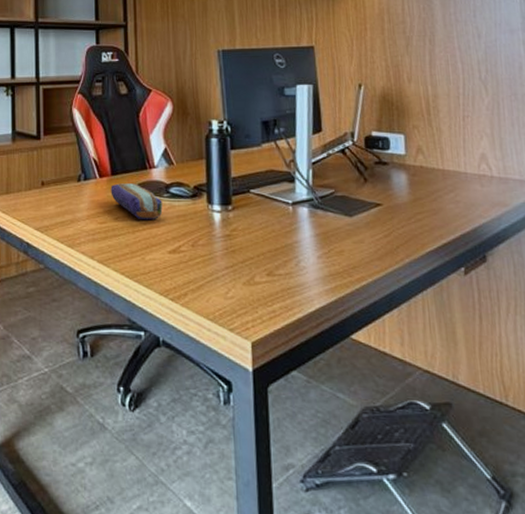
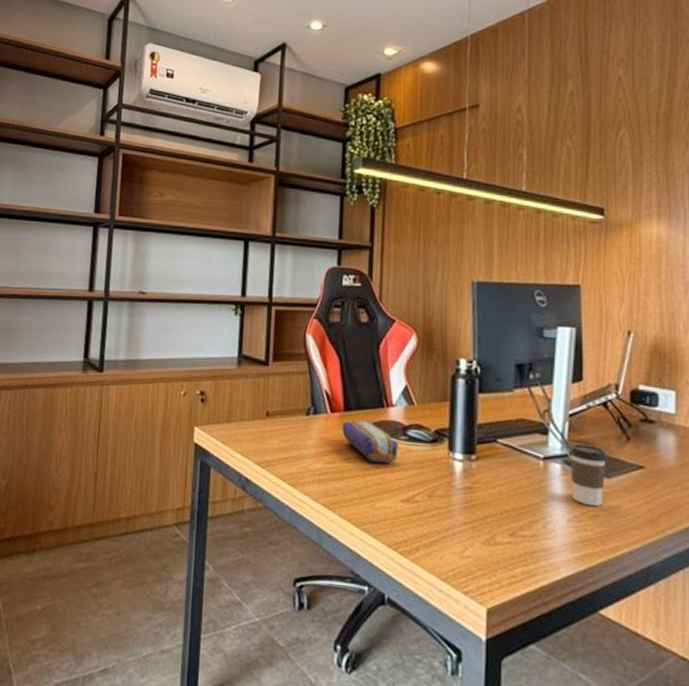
coffee cup: none [314,189,349,243] -> present [569,444,608,507]

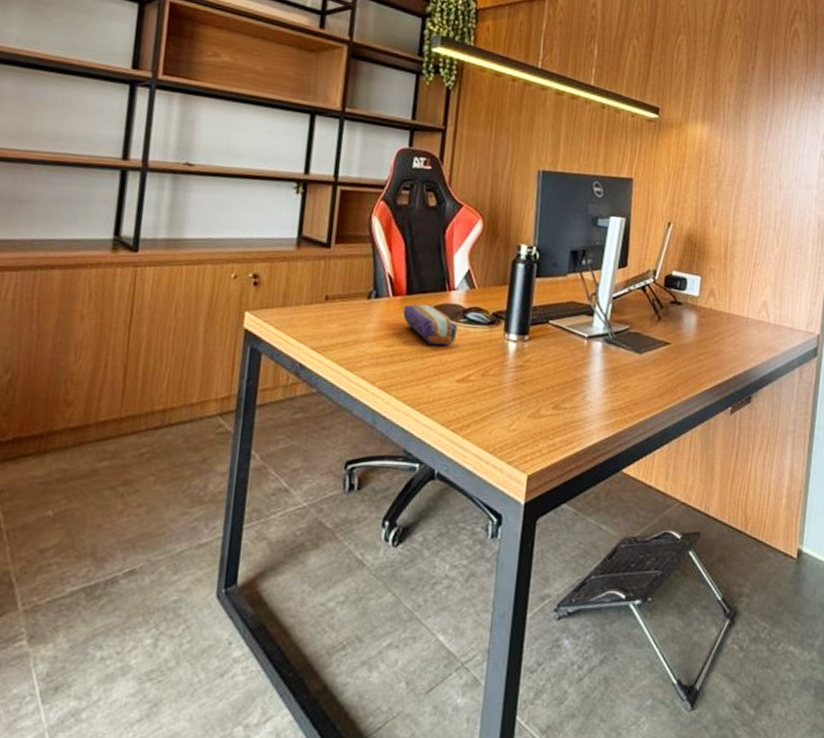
coffee cup: present [569,444,608,507] -> none [609,324,641,379]

